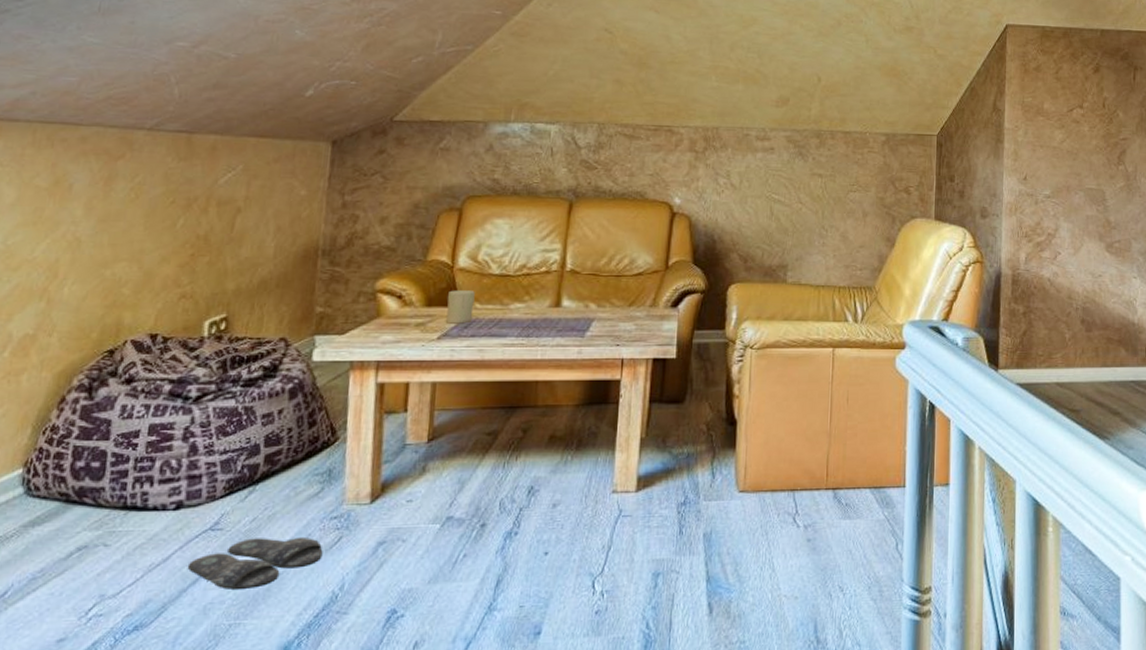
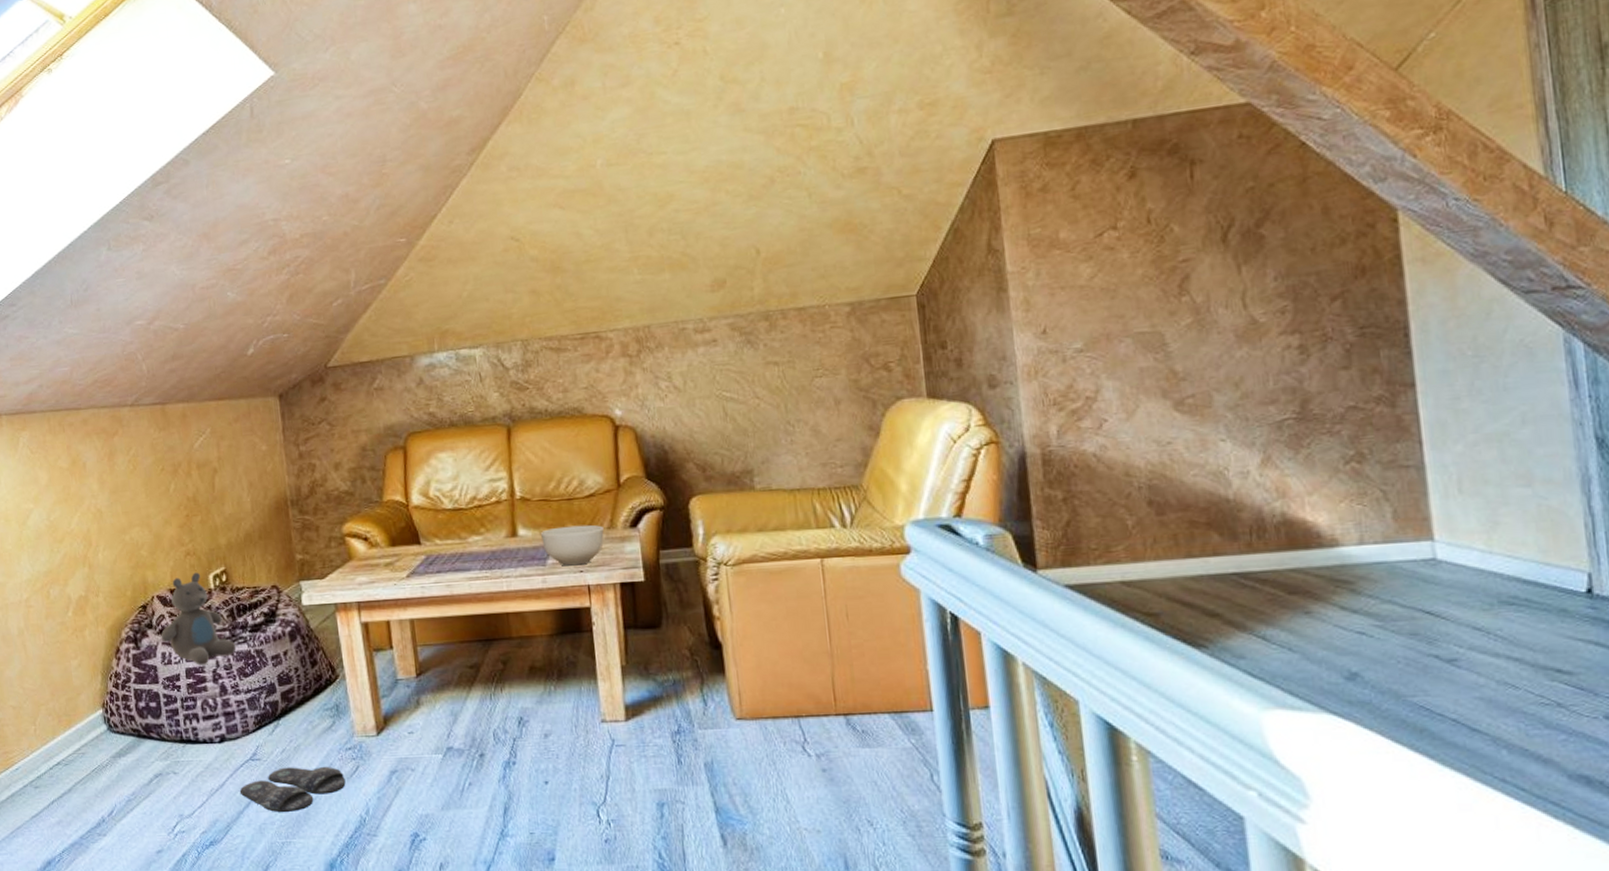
stuffed animal: none [125,317,221,421] -> present [160,572,236,665]
candle: present [446,290,475,325] -> none [408,527,436,563]
bowl: none [583,301,646,339] -> present [540,524,604,566]

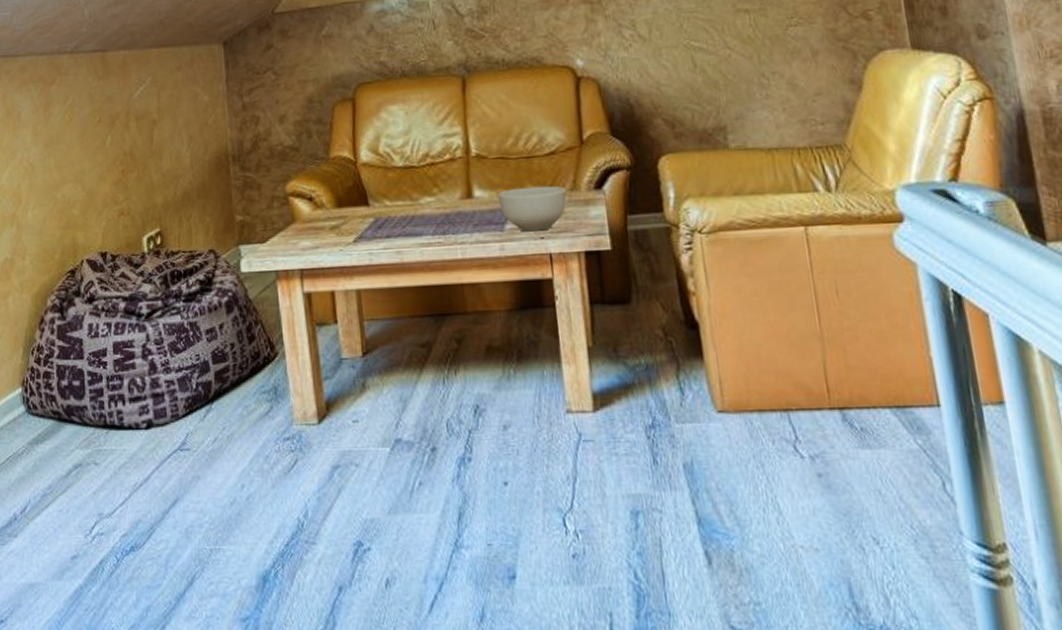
stuffed animal: present [160,572,236,665] -> none [88,234,169,339]
slippers: present [239,766,346,812] -> none [165,458,283,512]

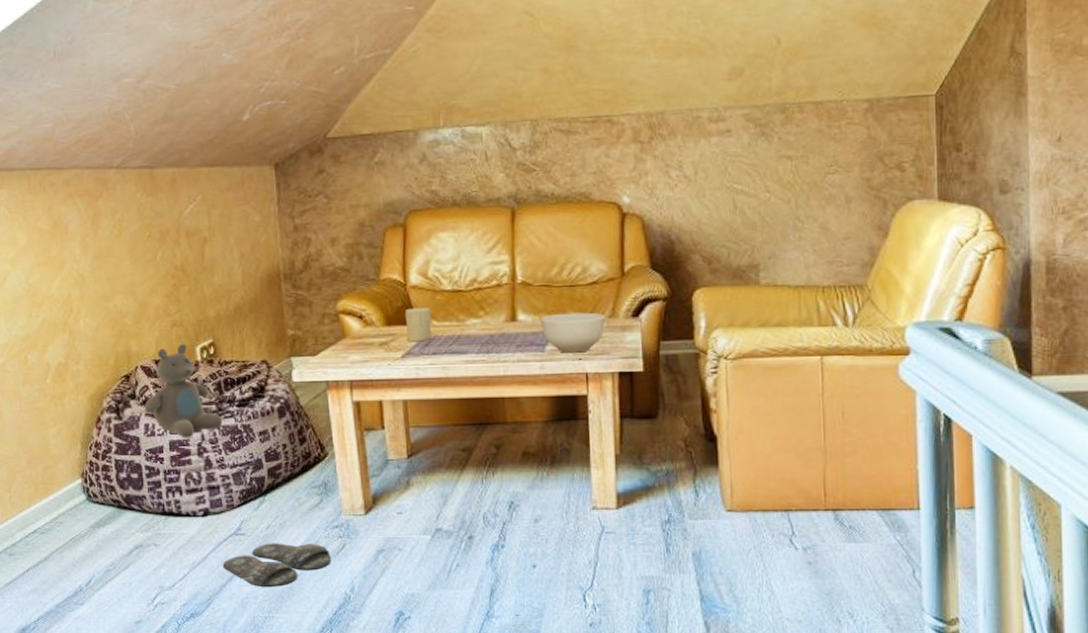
stuffed animal: none [88,234,169,339] -> present [144,344,223,438]
slippers: none [165,458,283,512] -> present [222,543,331,587]
candle: none [355,186,385,226] -> present [404,308,432,343]

